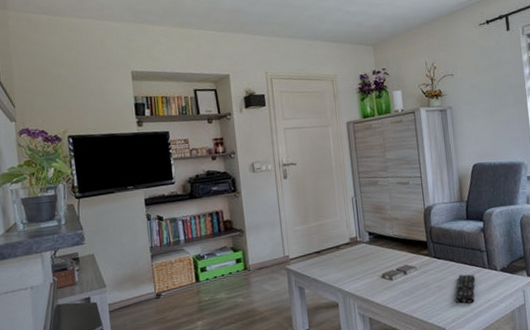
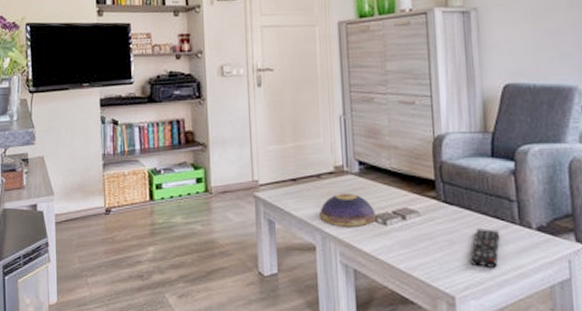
decorative bowl: none [340,258,384,286] -> present [320,193,375,227]

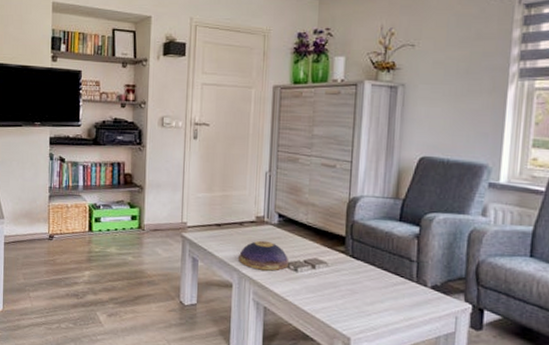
remote control: present [470,228,500,267] -> none [368,282,398,317]

